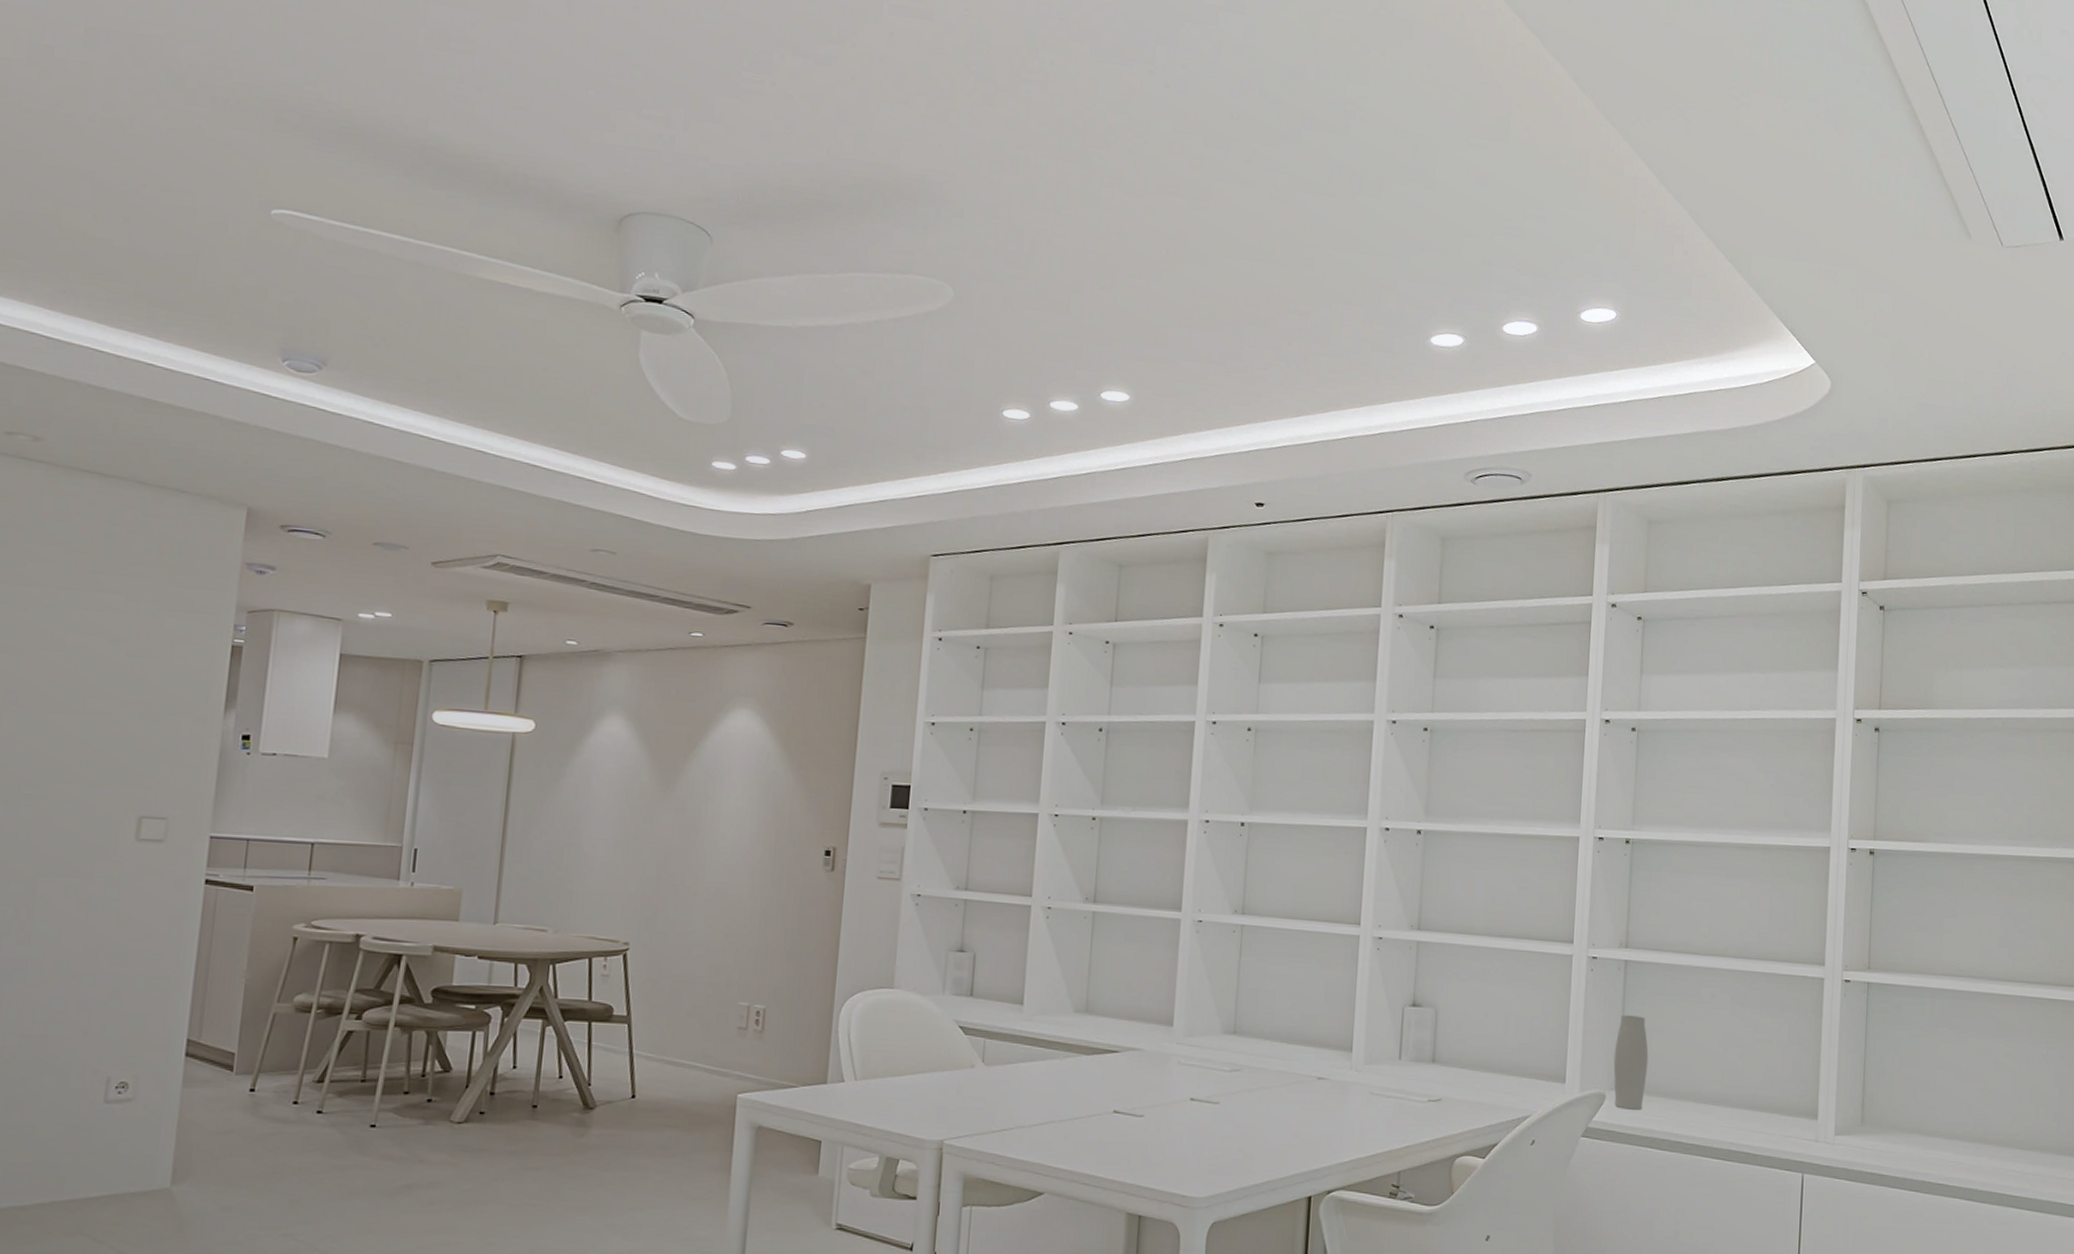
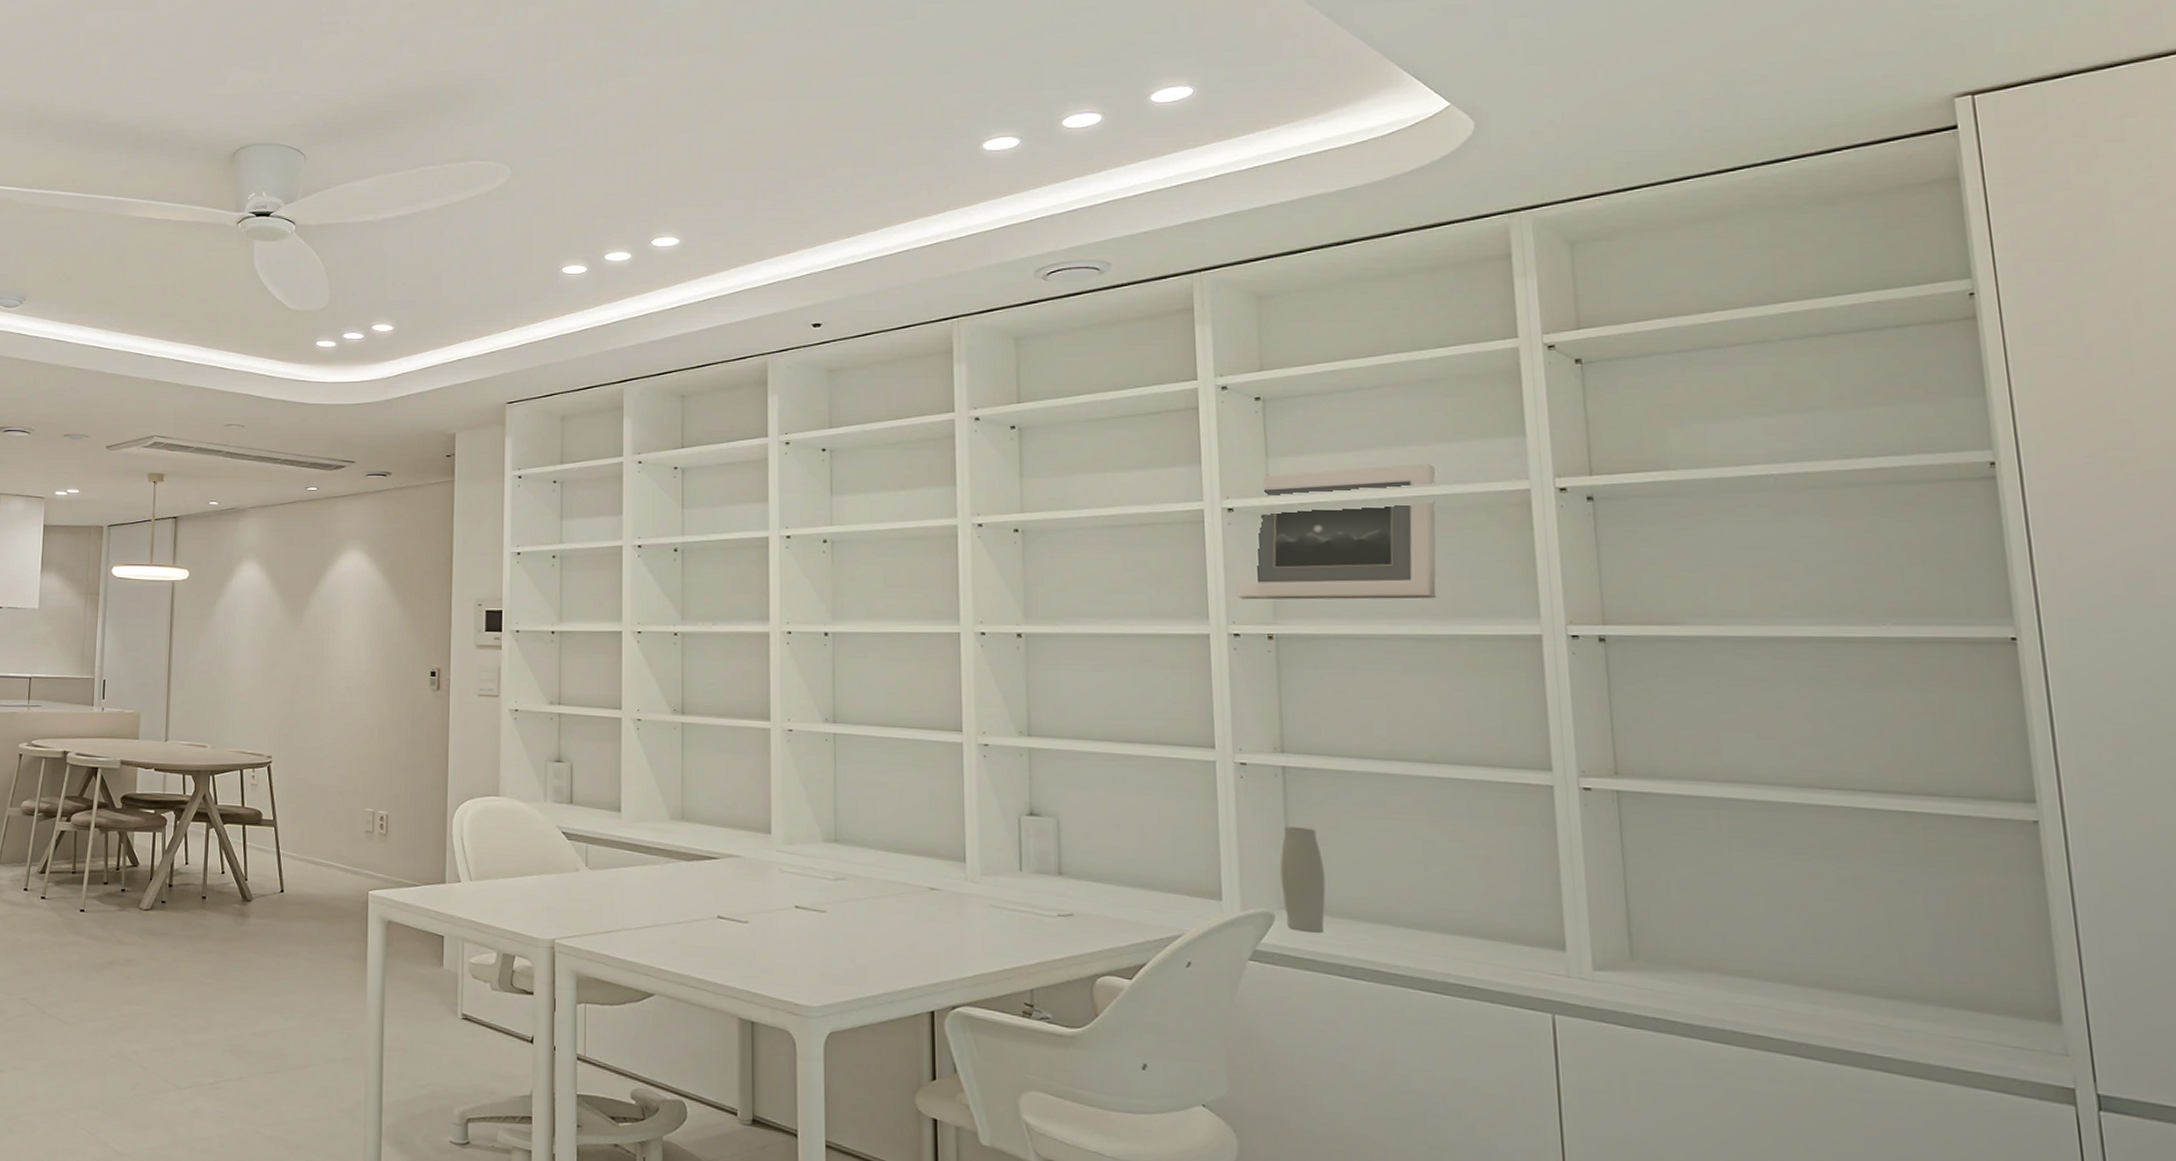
picture frame: none [1604,689,1769,812] -> present [1236,464,1436,600]

